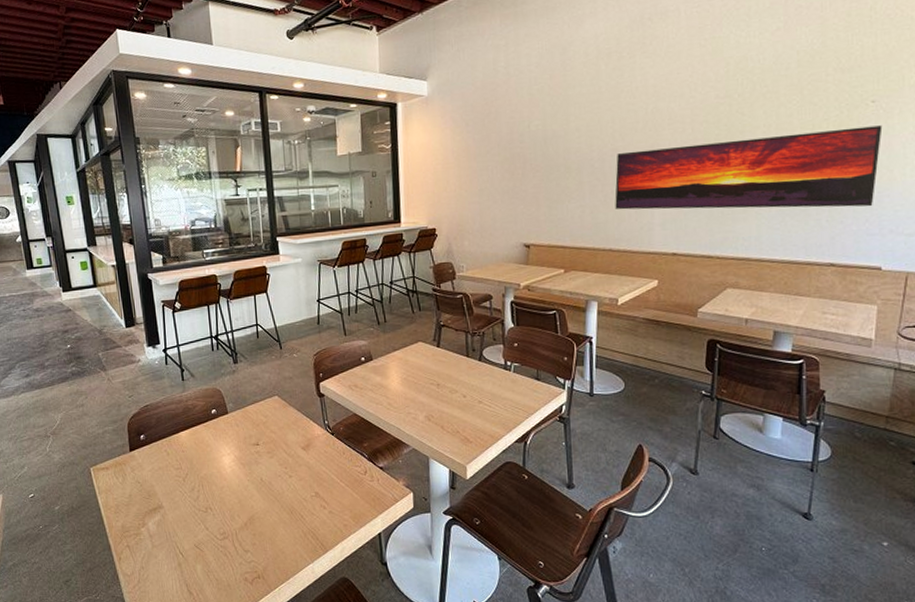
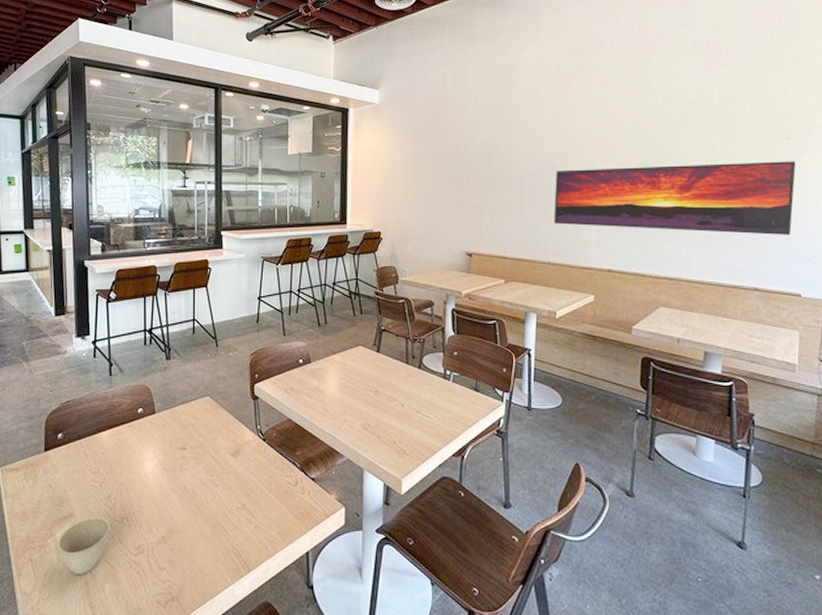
cup: none [150,507,196,558] -> present [57,516,110,575]

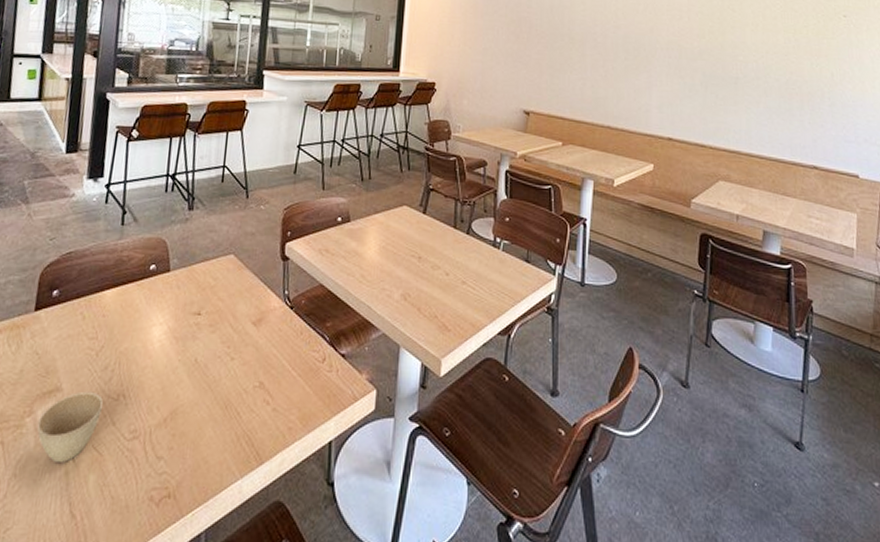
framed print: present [554,161,796,236] -> none [615,31,854,114]

